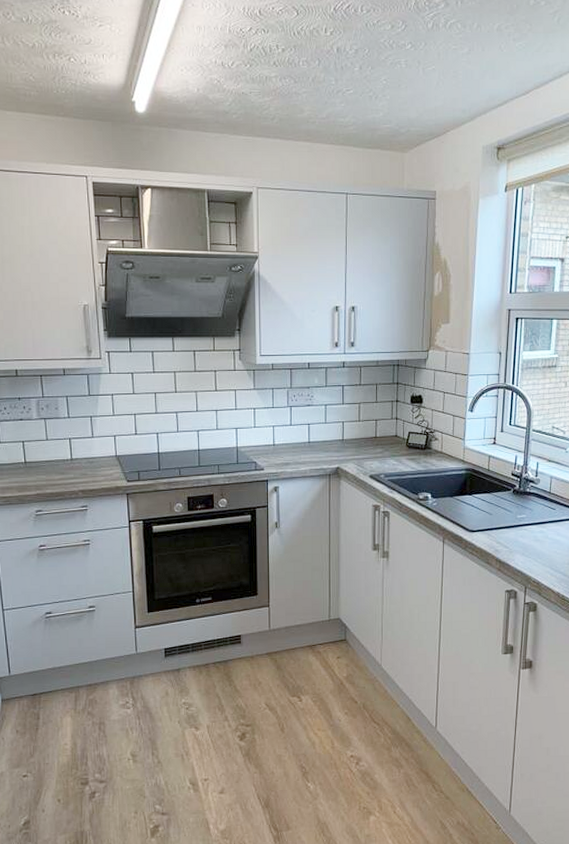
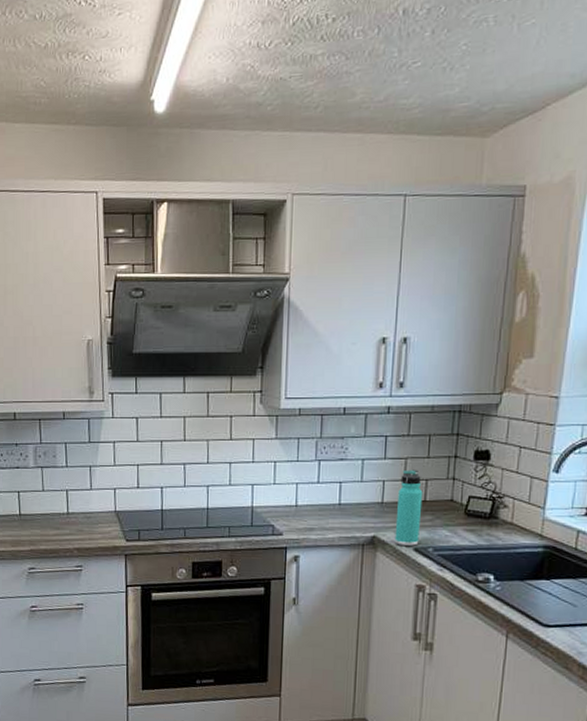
thermos bottle: none [354,412,374,474] -> present [394,469,423,546]

